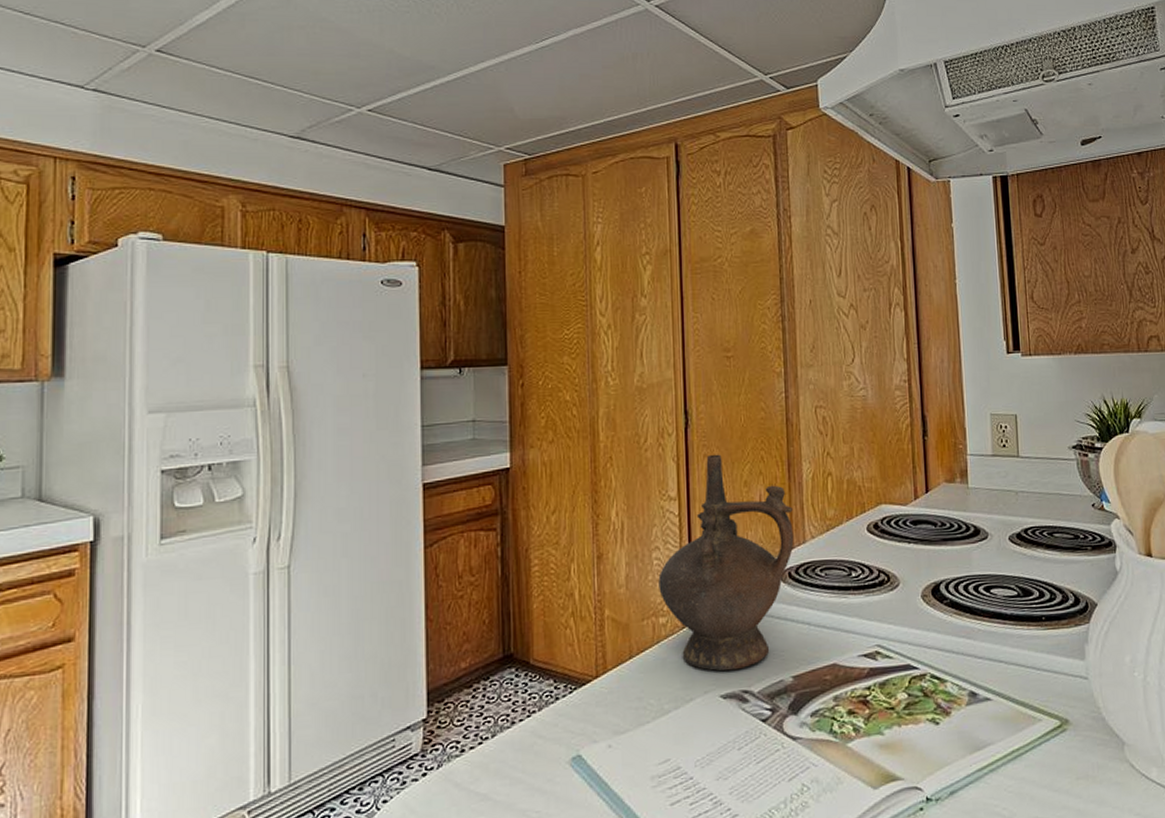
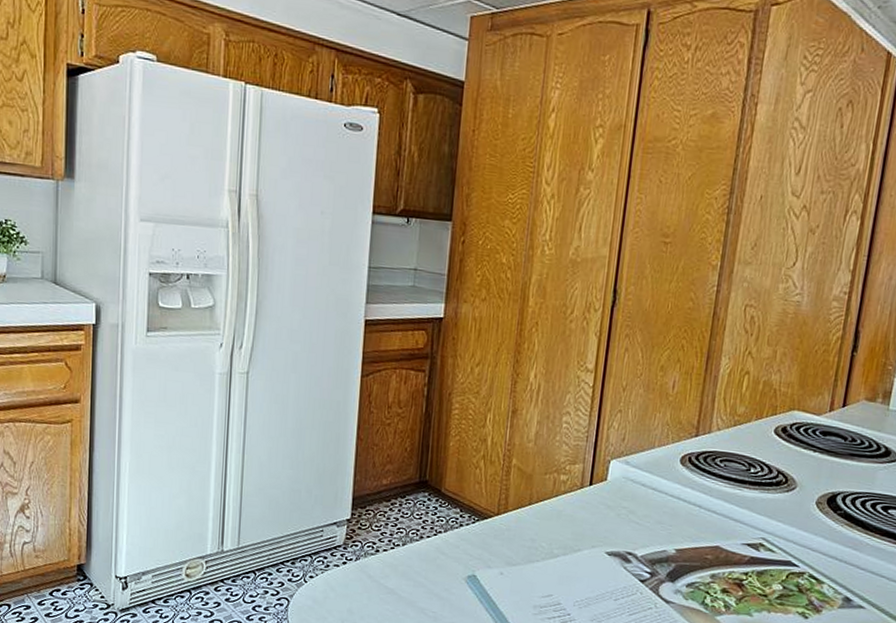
ceremonial vessel: present [658,454,794,671] -> none [564,335,704,534]

